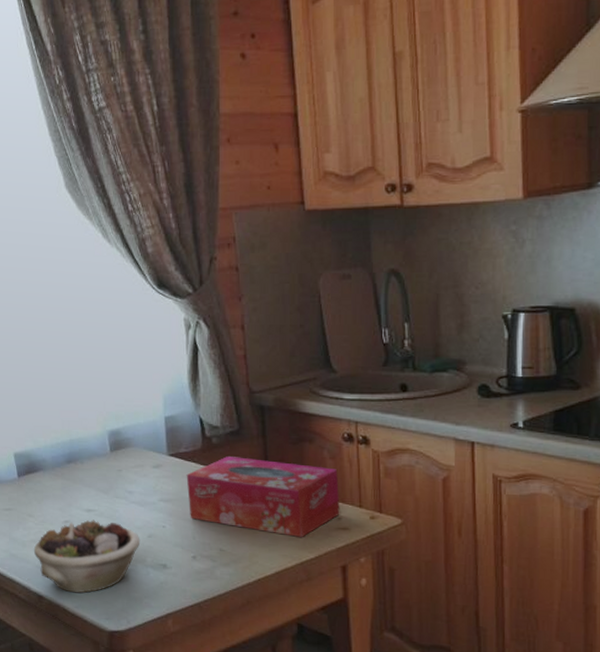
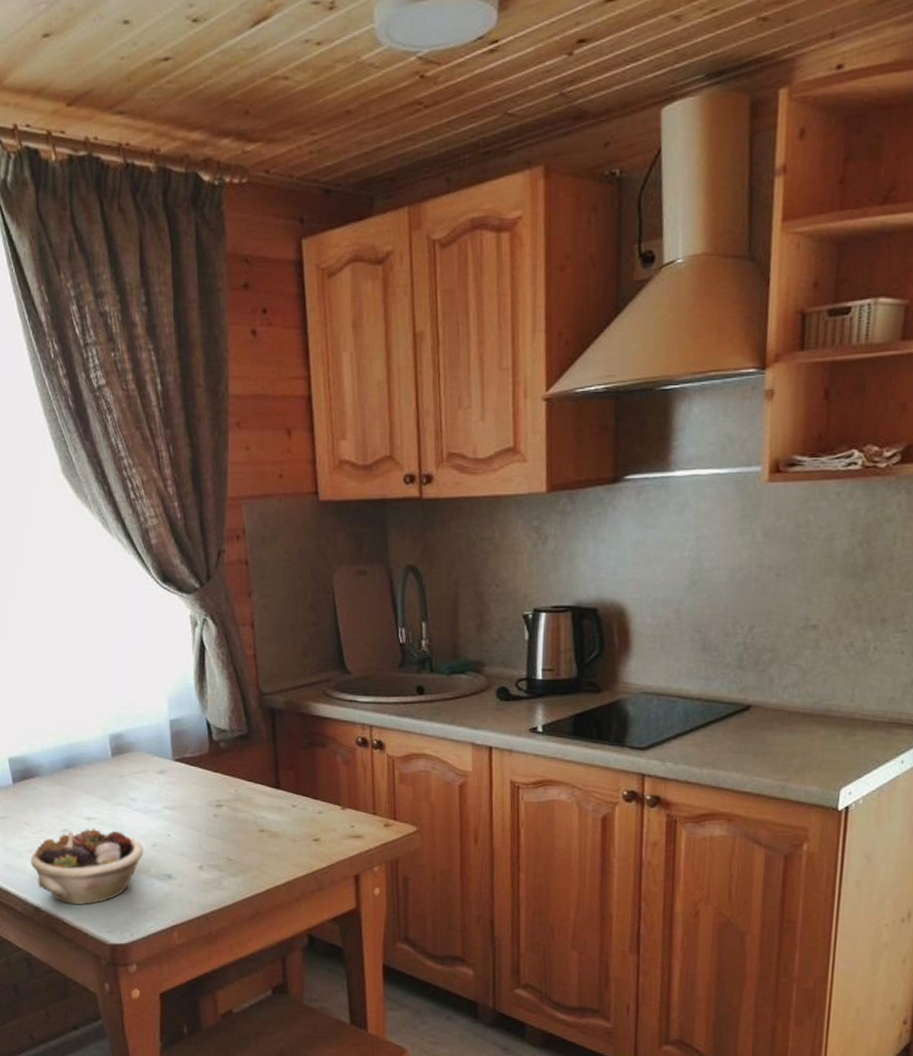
tissue box: present [186,456,340,537] -> none [192,762,353,846]

